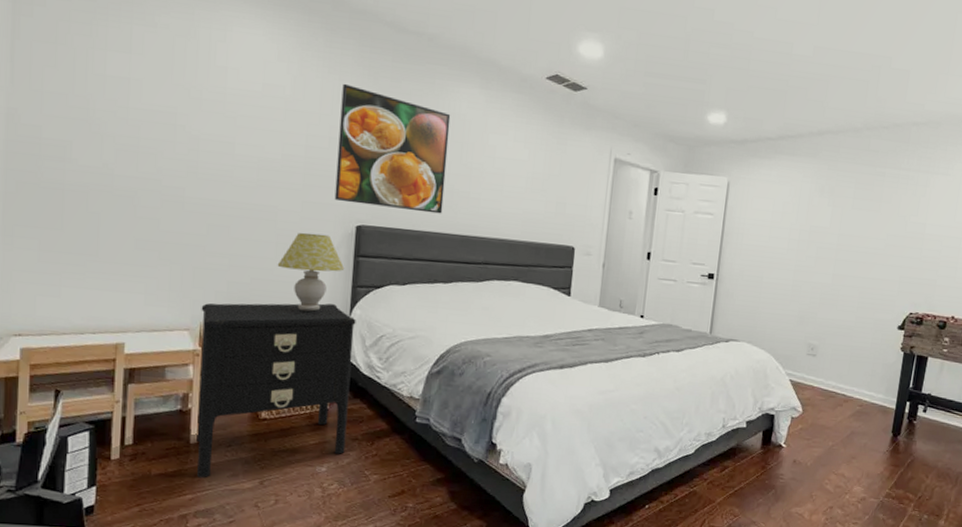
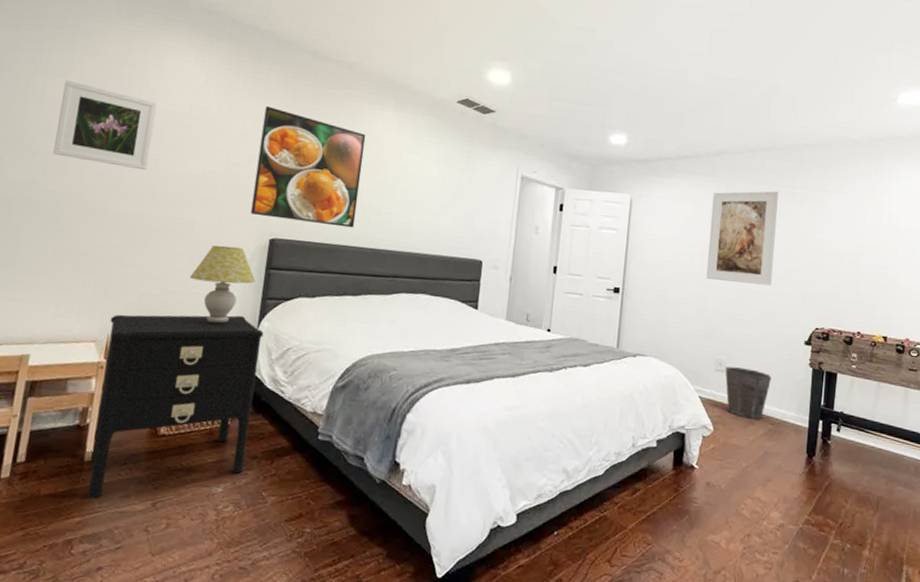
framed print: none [123,55,227,154] -> present [53,79,157,170]
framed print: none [802,173,882,271] -> present [706,191,778,286]
waste bin: none [816,351,862,401] -> present [725,366,771,419]

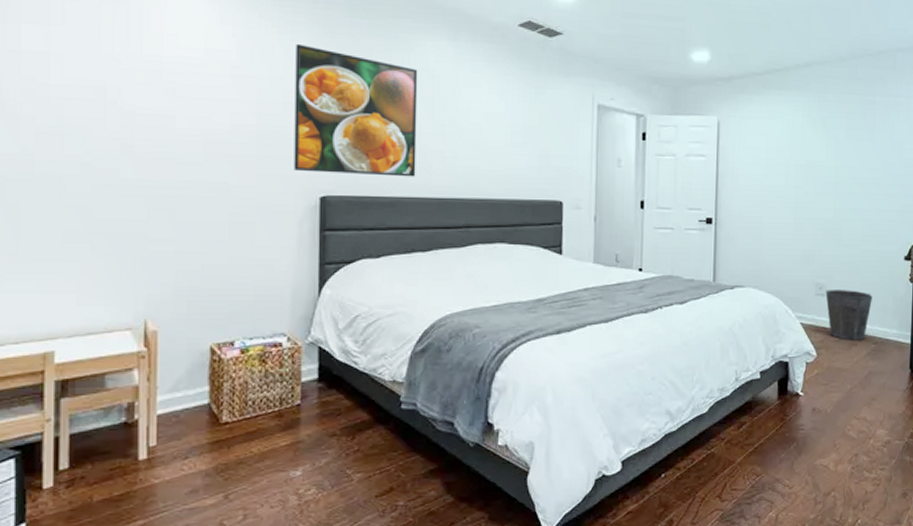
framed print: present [53,79,157,170] -> none [43,27,163,128]
nightstand: present [87,314,264,500] -> none [145,286,326,499]
table lamp: present [189,245,256,324] -> none [232,209,310,296]
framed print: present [706,191,778,286] -> none [802,101,872,202]

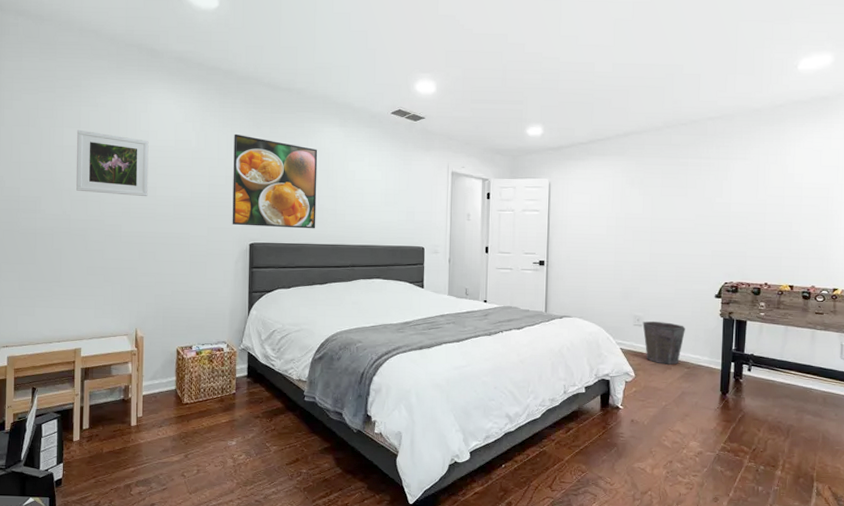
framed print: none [43,27,163,128] -> present [76,129,149,196]

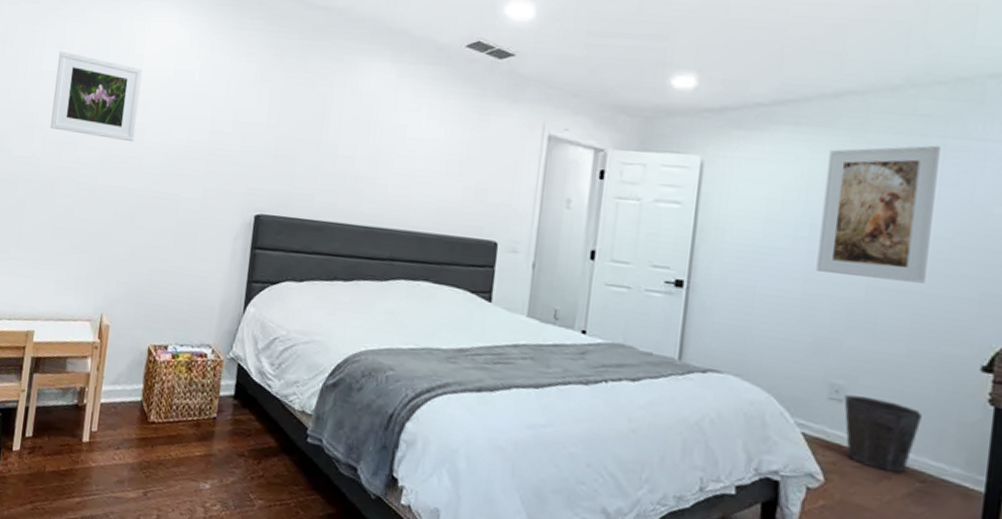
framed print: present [232,133,318,229] -> none [235,65,358,202]
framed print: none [621,163,685,248] -> present [816,145,940,284]

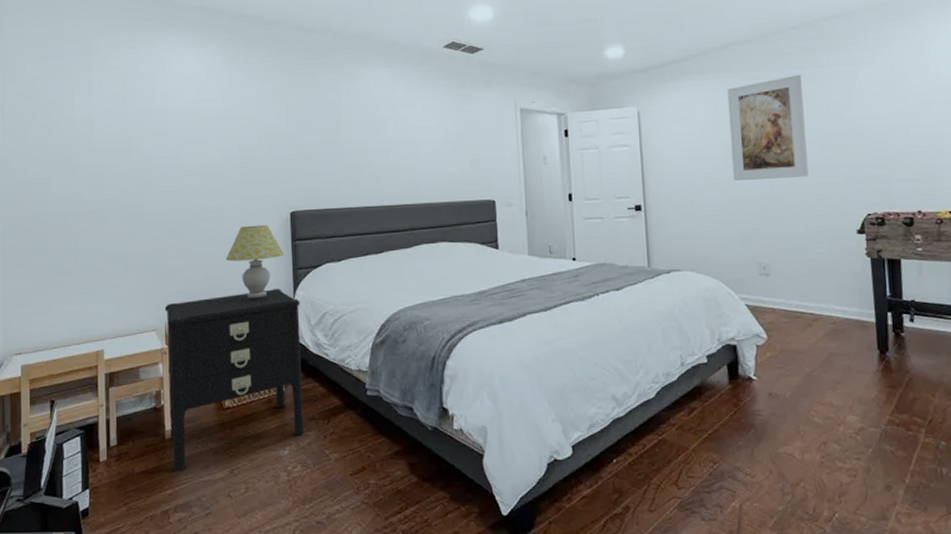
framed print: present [50,50,143,141] -> none [88,97,171,168]
nightstand: none [86,294,250,482] -> present [164,289,304,472]
table lamp: none [175,222,241,308] -> present [225,224,285,299]
waste bin: present [844,394,922,473] -> none [770,268,825,321]

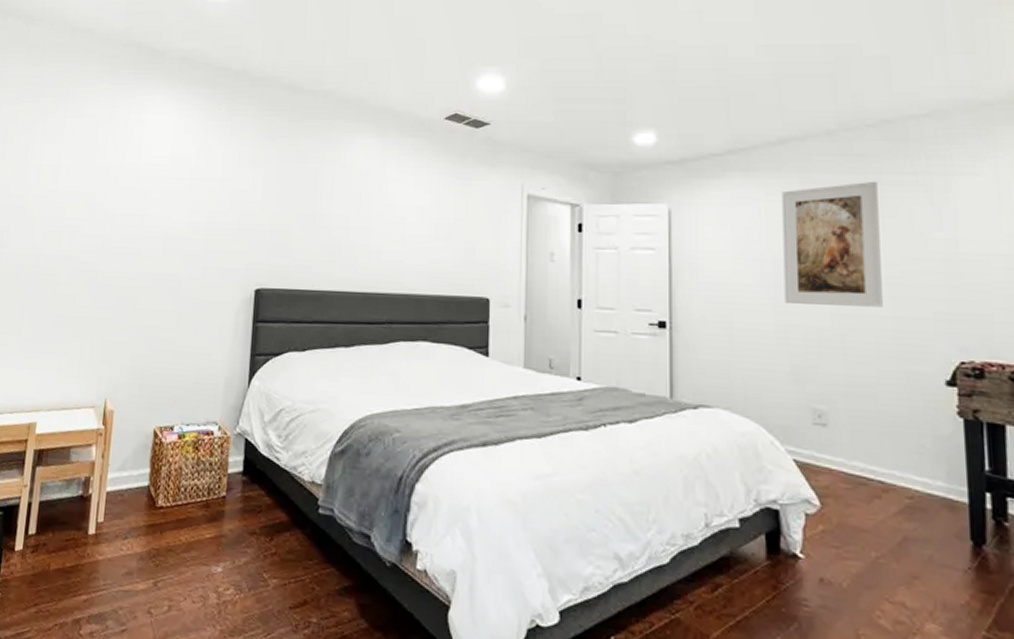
nightstand: present [164,289,304,472] -> none [93,374,255,576]
table lamp: present [225,224,285,299] -> none [178,299,244,384]

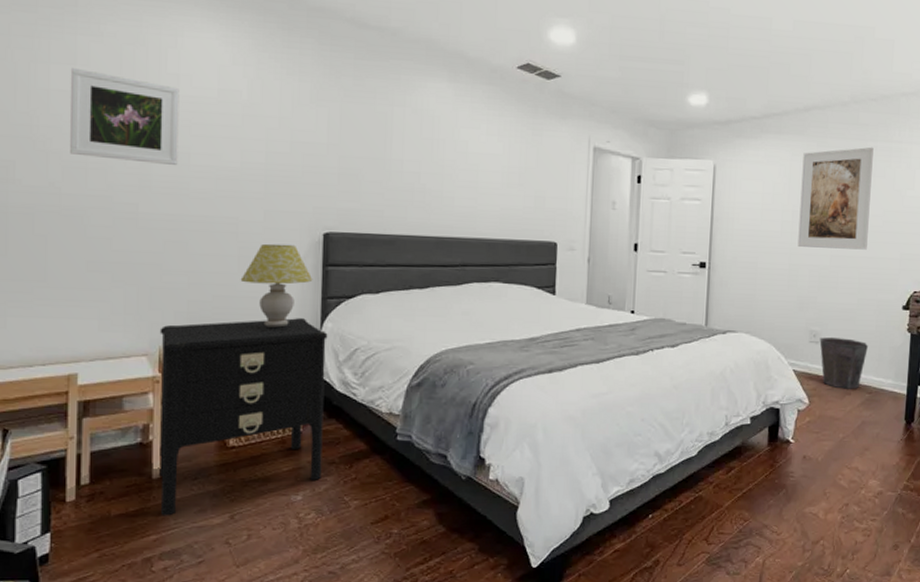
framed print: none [51,145,140,226] -> present [70,67,180,165]
nightstand: none [93,374,255,576] -> present [159,318,328,516]
table lamp: none [178,299,244,384] -> present [240,243,313,328]
waste bin: none [827,418,900,491] -> present [819,336,868,389]

